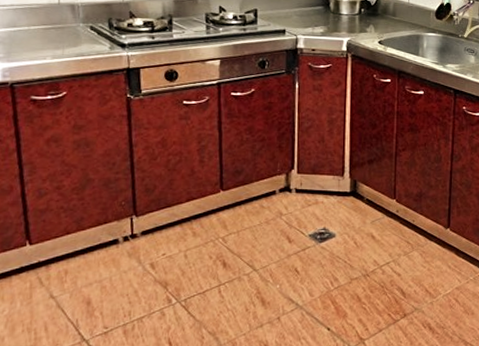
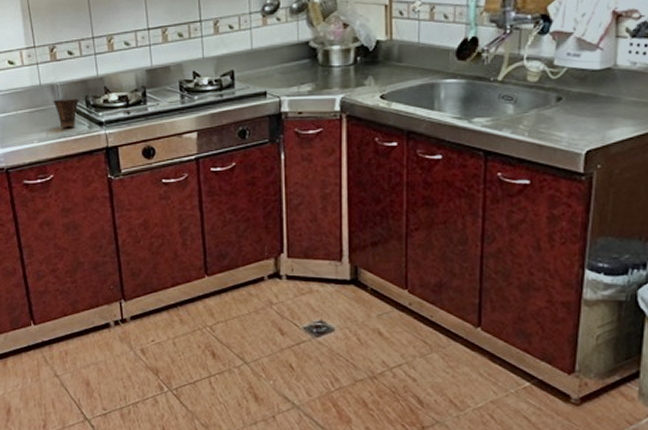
cup: none [72,18,102,47] -> present [53,98,79,127]

